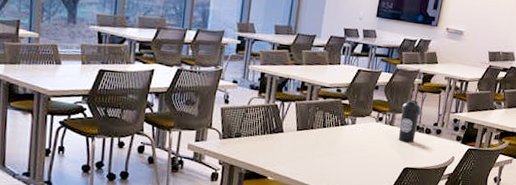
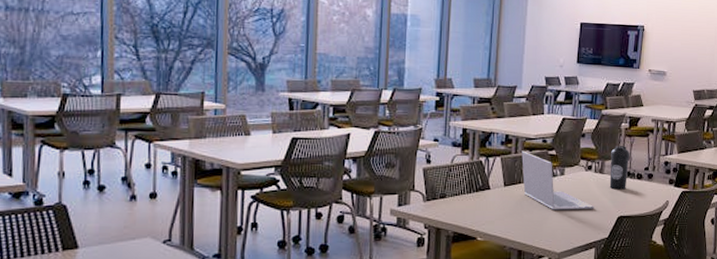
laptop: none [315,98,382,159] -> present [521,150,594,210]

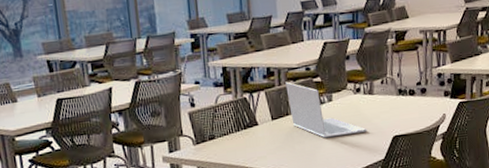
water bottle: present [609,146,630,190] -> none [379,62,400,110]

